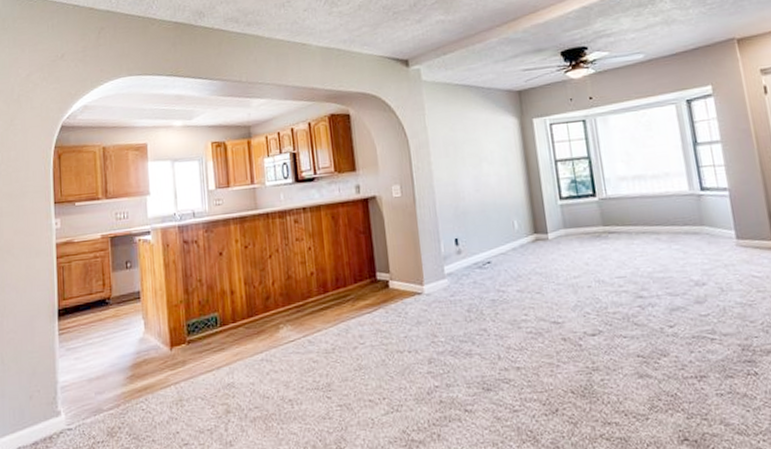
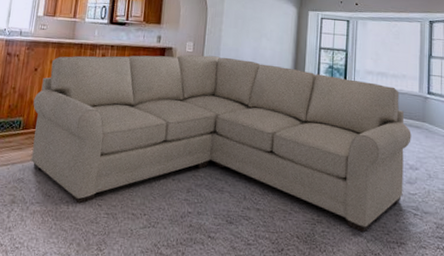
sofa: none [226,190,693,400] -> present [30,55,411,233]

